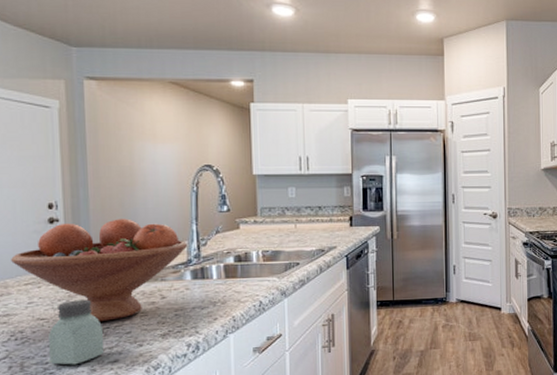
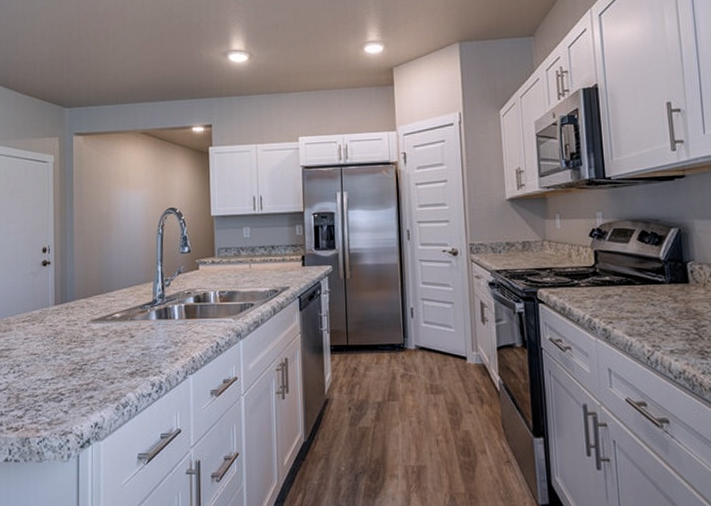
fruit bowl: present [11,218,187,321] -> none [13,260,153,358]
saltshaker: present [49,299,103,365] -> none [39,337,81,399]

